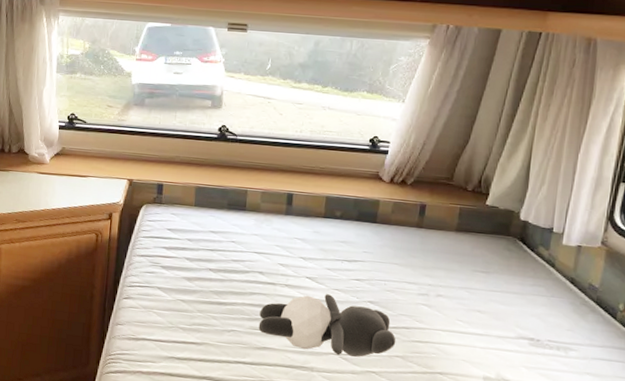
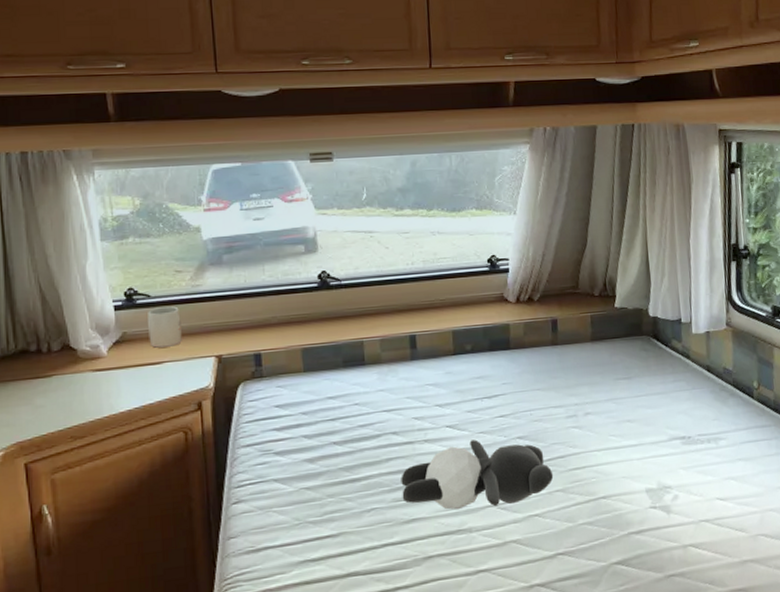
mug: none [80,132,107,165] -> present [146,305,182,348]

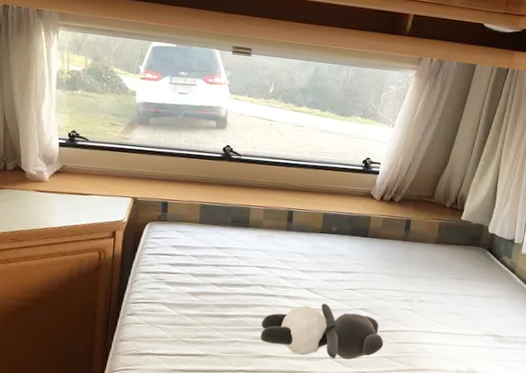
mug: present [146,305,182,348] -> none [82,150,110,183]

